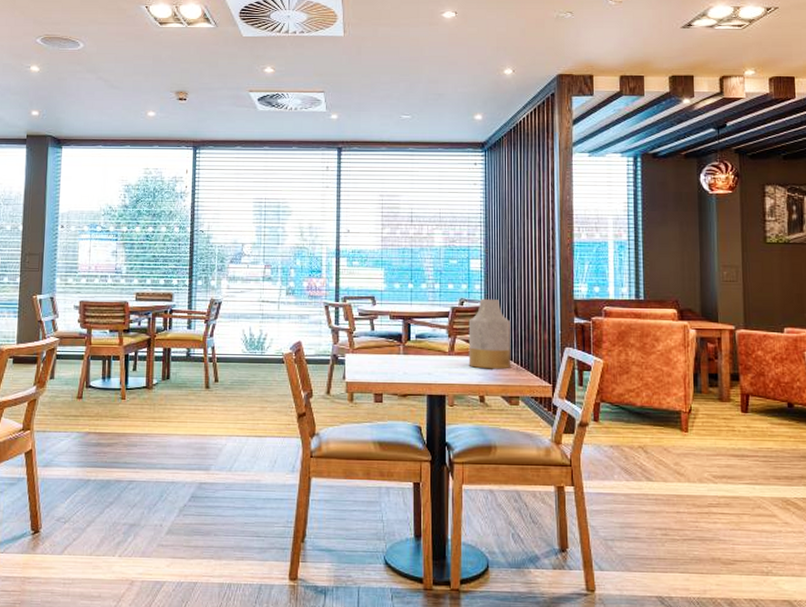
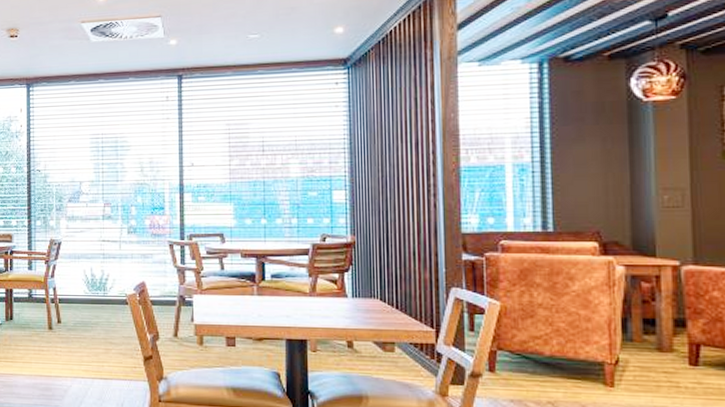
vase: present [468,298,511,369] -> none [332,233,385,312]

